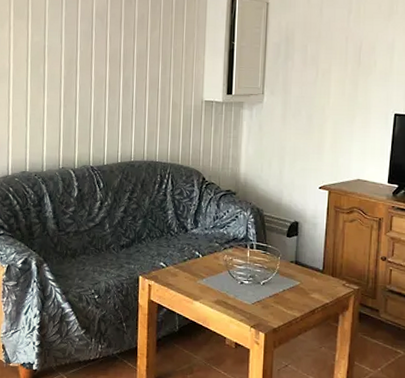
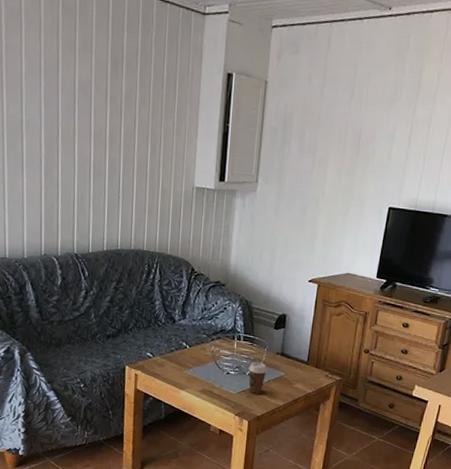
coffee cup: none [262,271,282,305] -> present [248,362,267,394]

